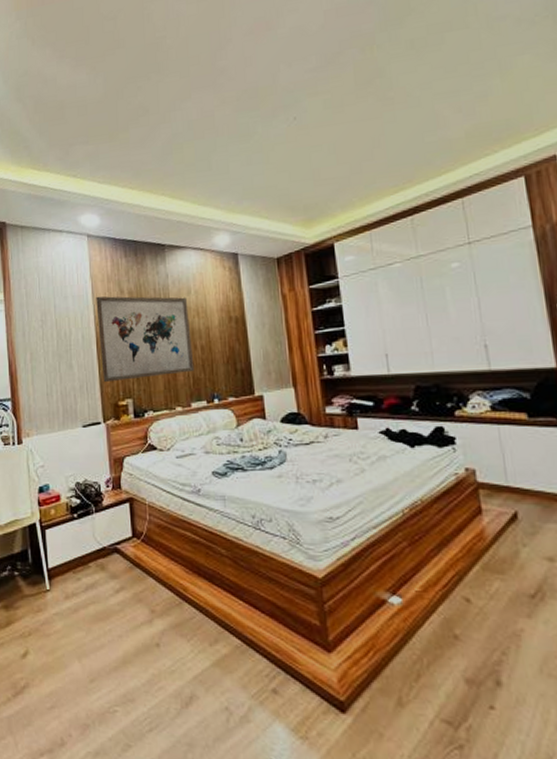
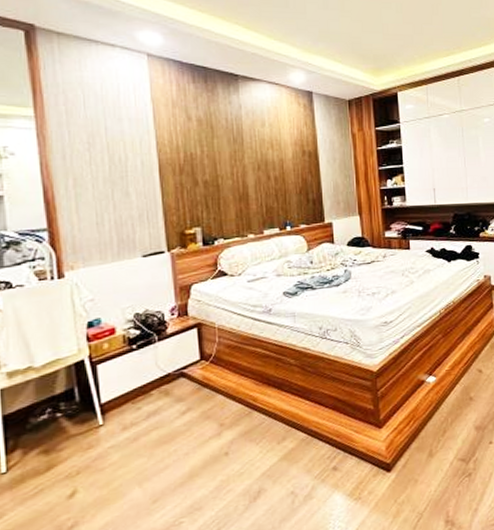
wall art: present [96,296,195,383] -> none [158,121,268,211]

